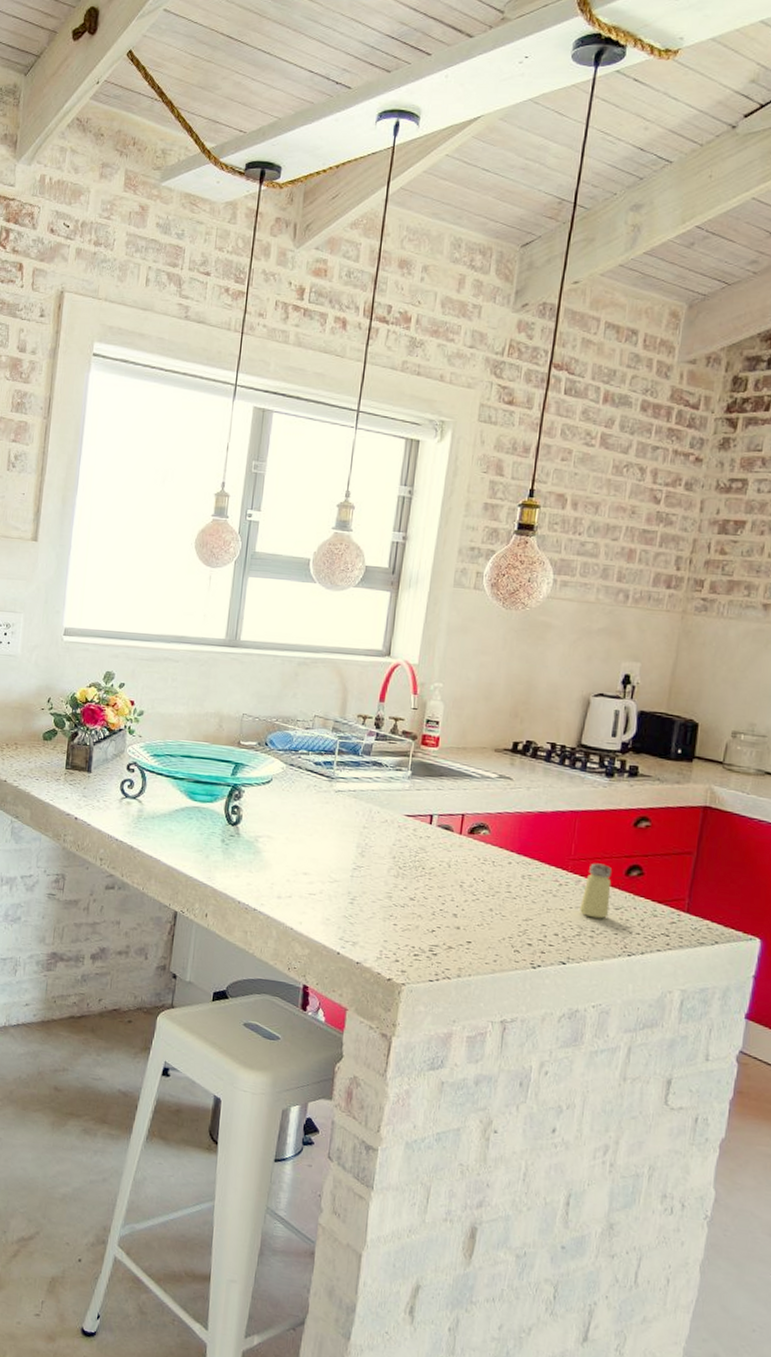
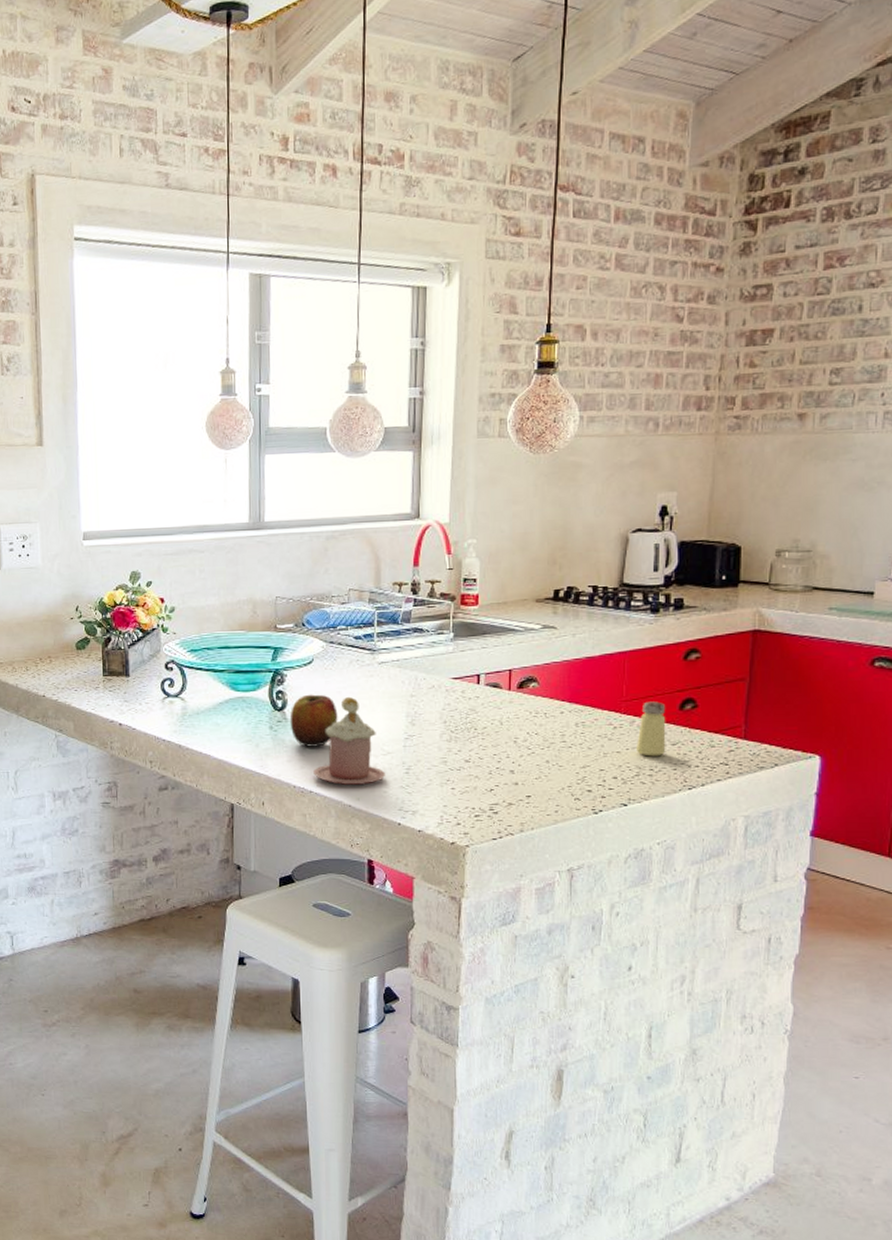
apple: none [242,812,290,866] -> present [289,694,338,747]
mug: none [259,820,330,910] -> present [313,696,385,785]

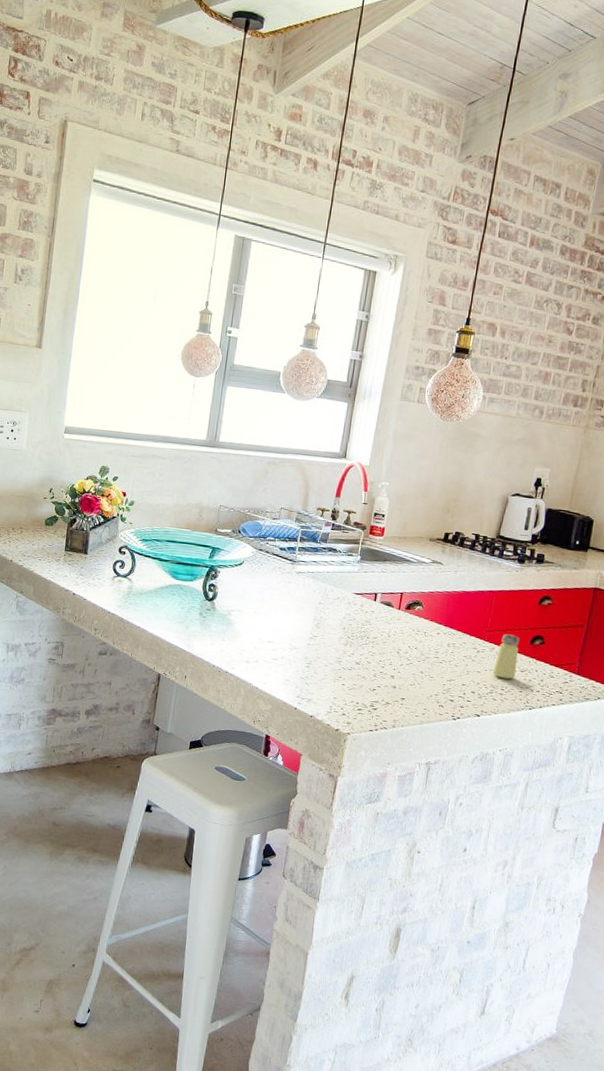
apple: present [289,694,338,747] -> none [217,590,258,635]
mug: present [313,696,385,785] -> none [231,596,290,672]

